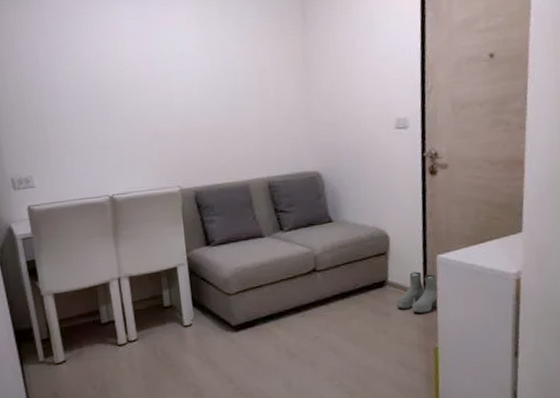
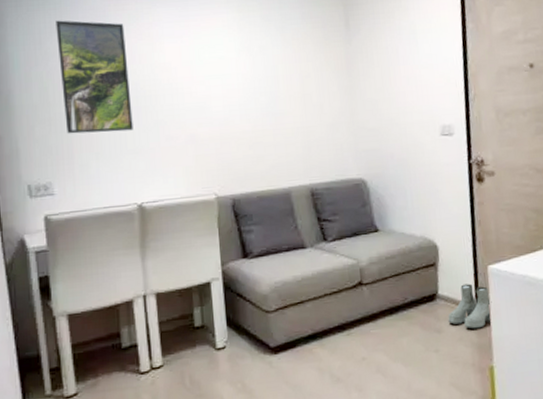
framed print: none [25,20,102,131] -> present [56,20,133,134]

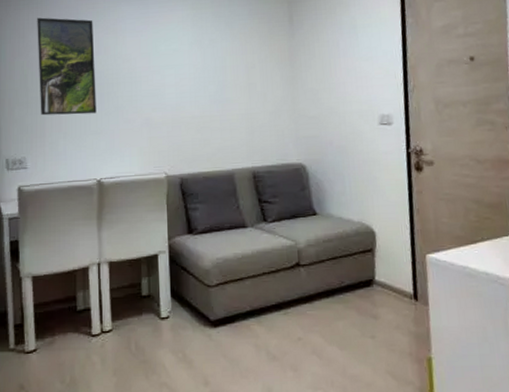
boots: present [448,283,492,329] -> none [384,271,431,318]

